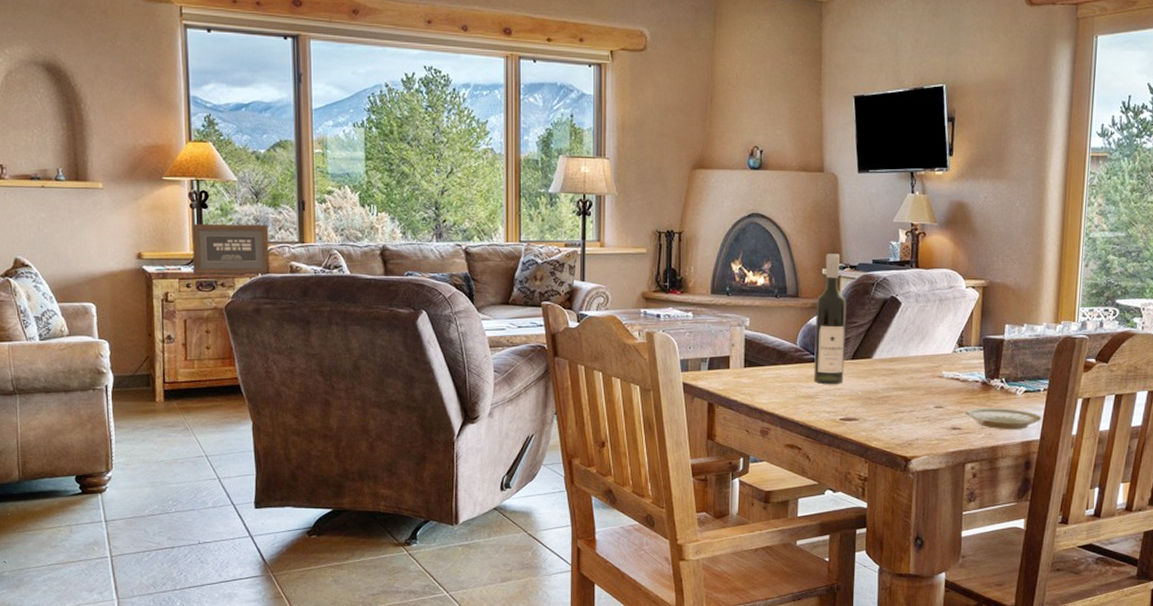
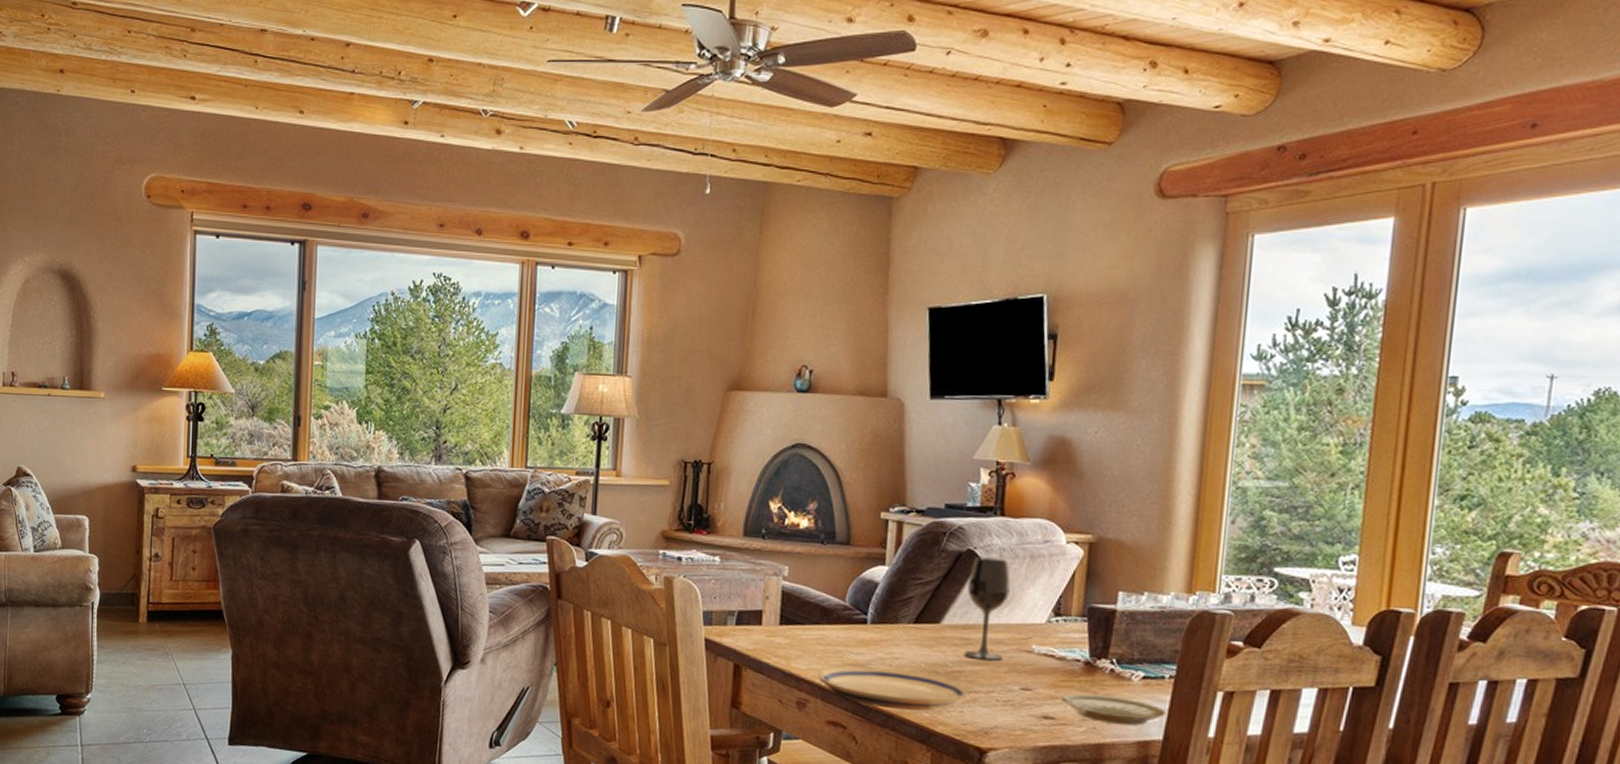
picture frame: present [191,223,270,275] -> none [185,437,263,494]
plate: none [776,397,896,431] -> present [817,665,970,711]
bottle: present [813,254,847,384] -> none [865,494,910,652]
wine glass: none [891,302,925,387] -> present [964,557,1011,661]

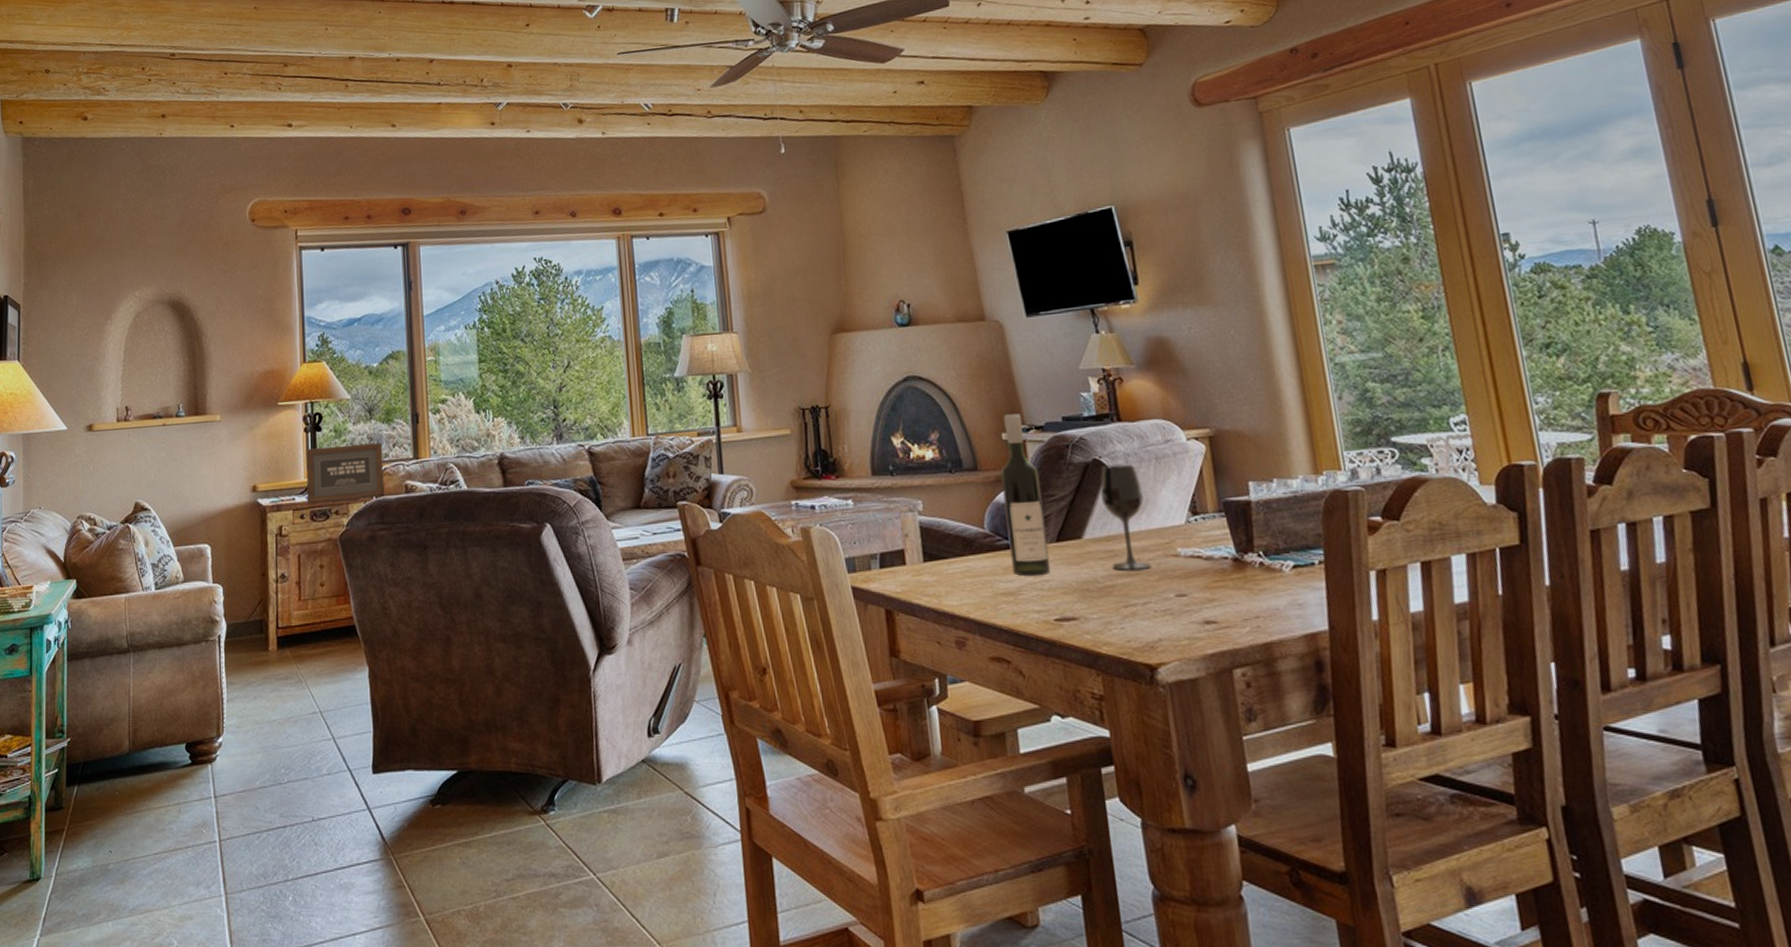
picture frame: none [185,437,263,494] -> present [306,442,385,504]
plate: present [817,665,970,711] -> none [970,591,1127,636]
bottle: none [865,494,910,652] -> present [1000,414,1051,576]
plate: present [1061,693,1166,726] -> none [1218,590,1325,620]

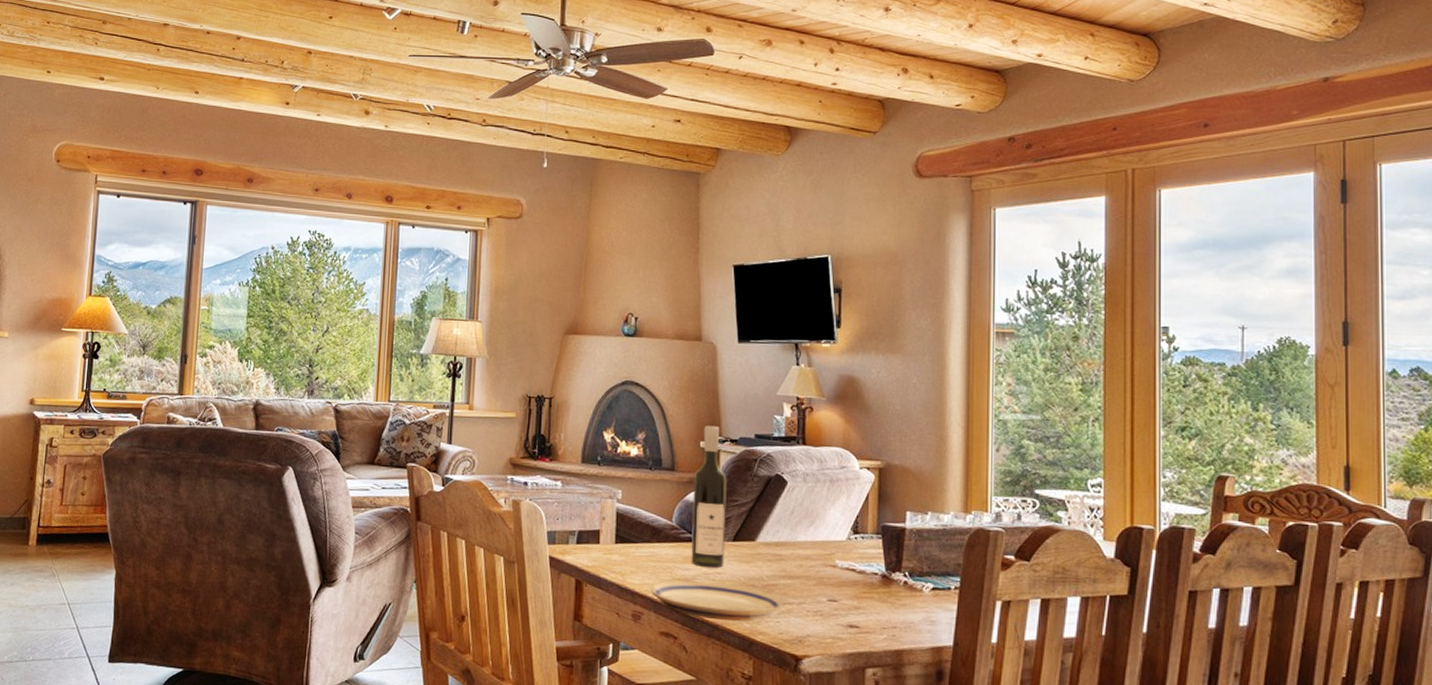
picture frame: present [306,442,385,504] -> none [78,373,152,425]
plate: none [970,591,1127,636] -> present [649,580,784,622]
wine glass: present [1100,464,1151,571] -> none [778,481,814,575]

